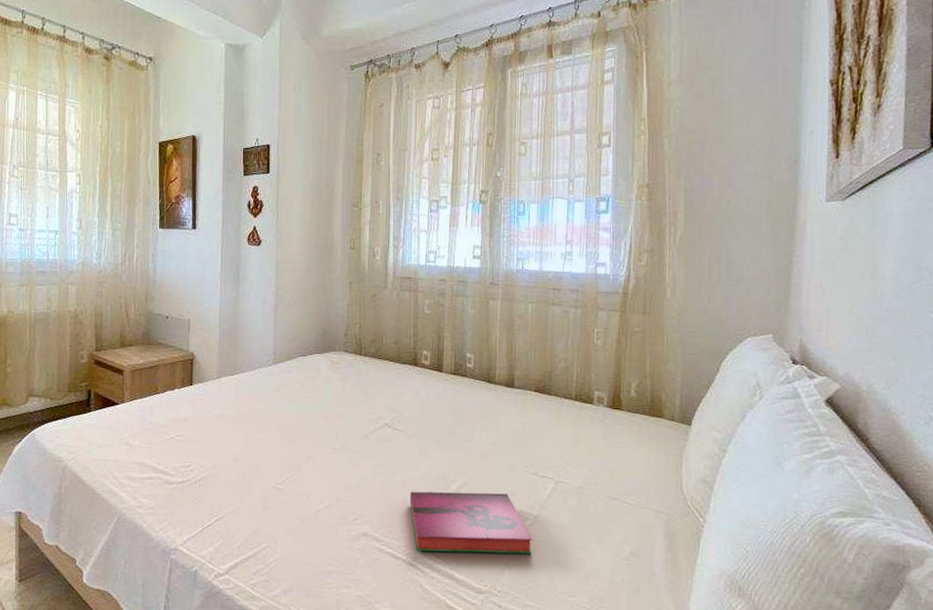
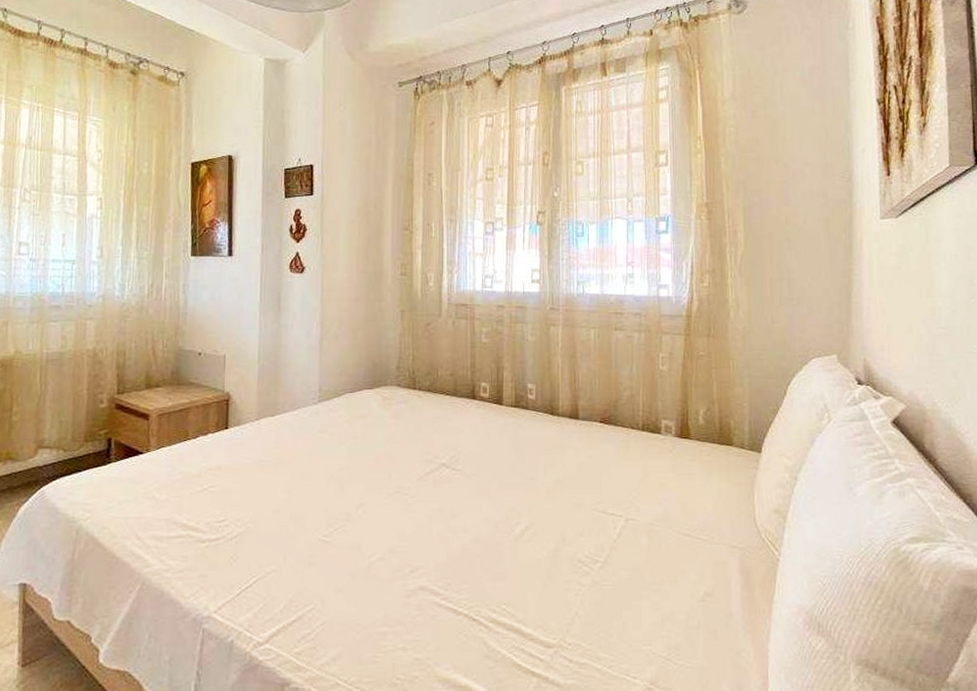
hardback book: present [410,491,533,554] -> none [471,535,604,604]

